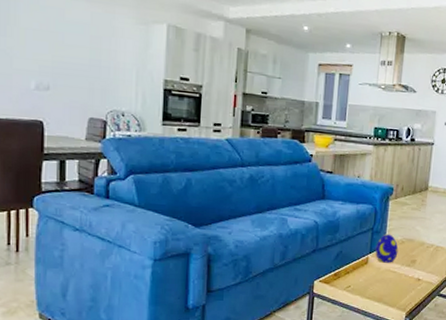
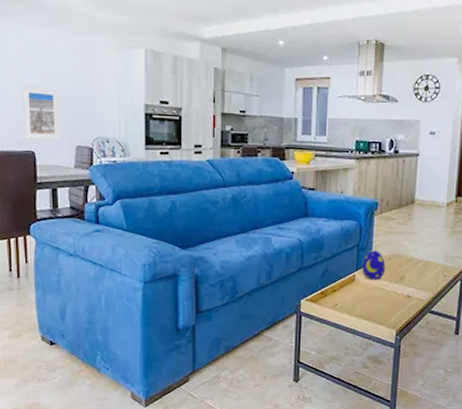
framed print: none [31,52,74,112] -> present [21,85,62,141]

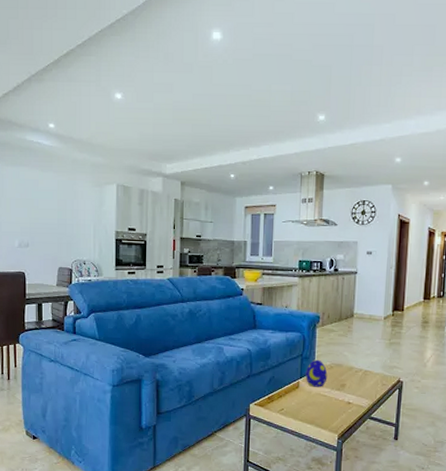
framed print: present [21,85,62,141] -> none [16,217,47,263]

